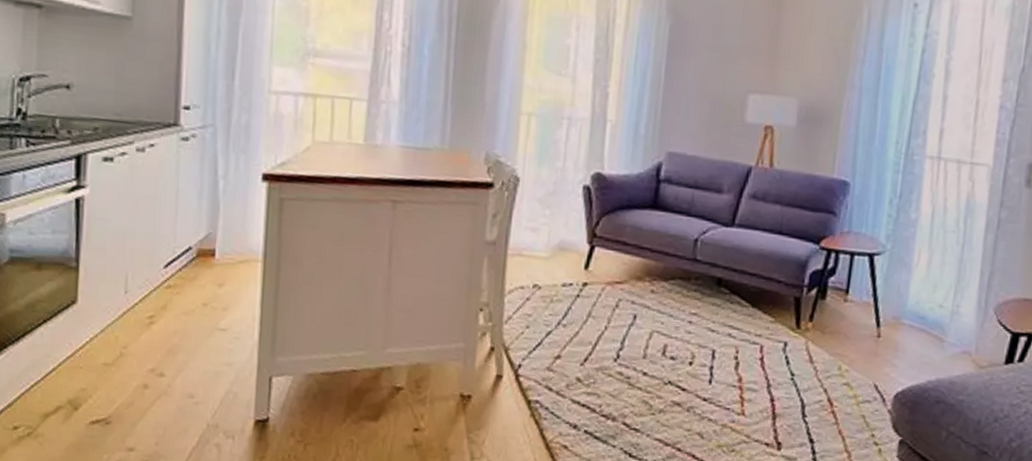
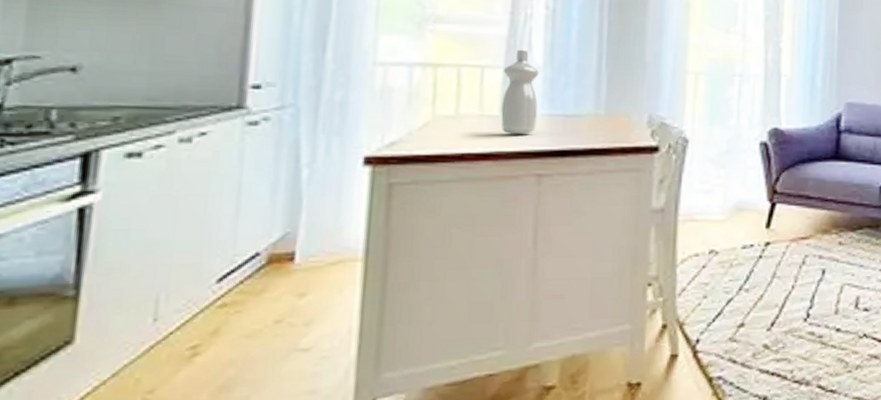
vase: none [364,84,396,164] -> present [500,49,540,135]

